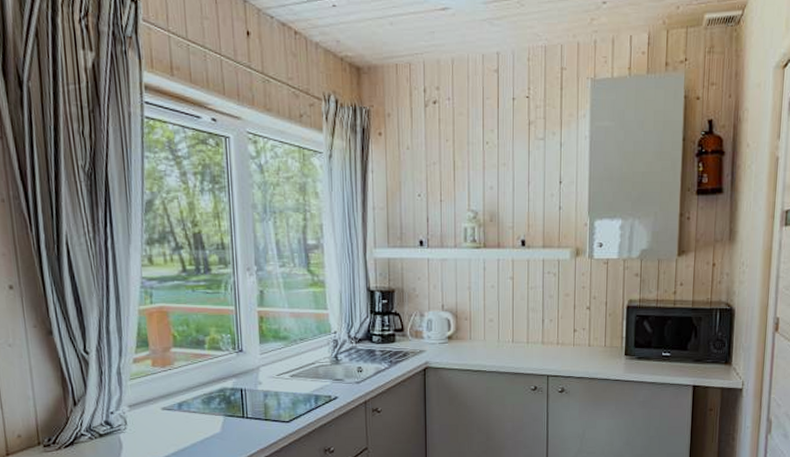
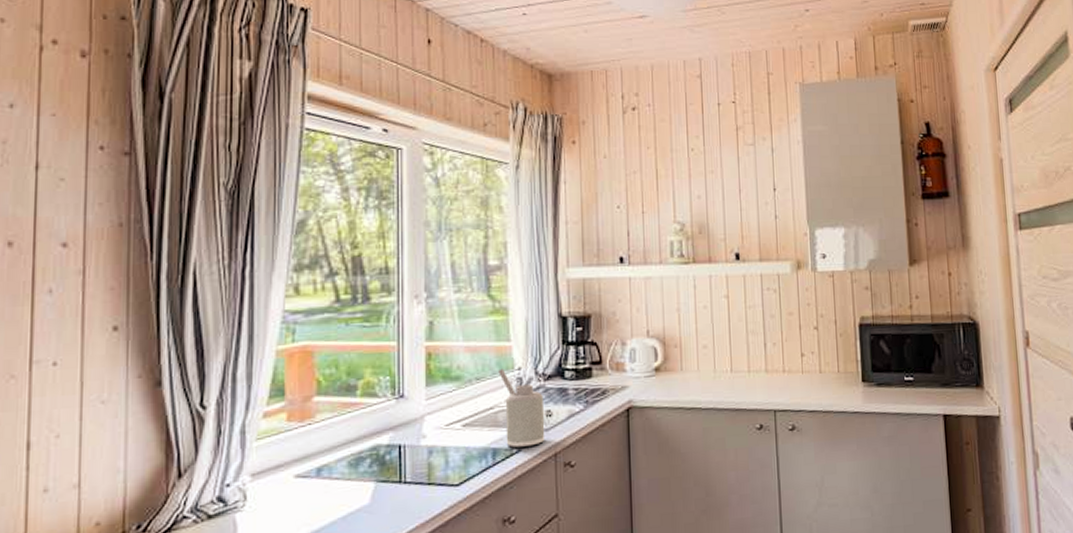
soap dispenser: none [318,332,357,396] -> present [498,368,545,449]

